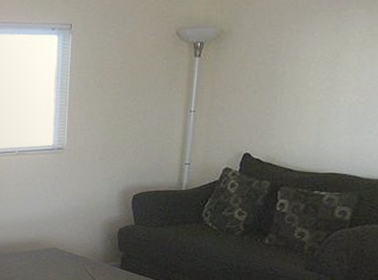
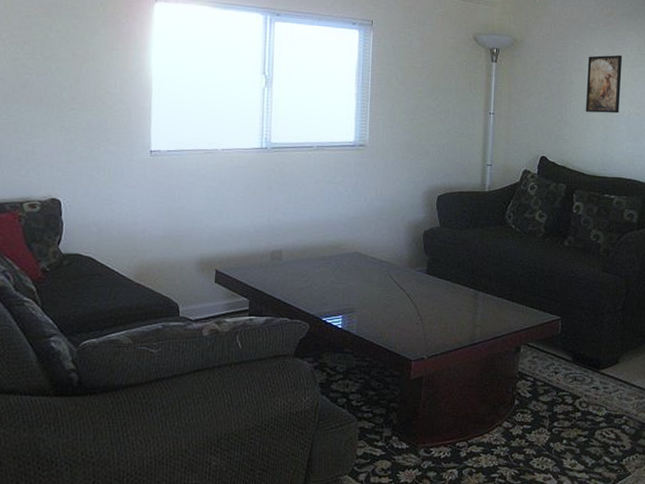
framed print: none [298,37,349,104] -> present [585,55,623,114]

